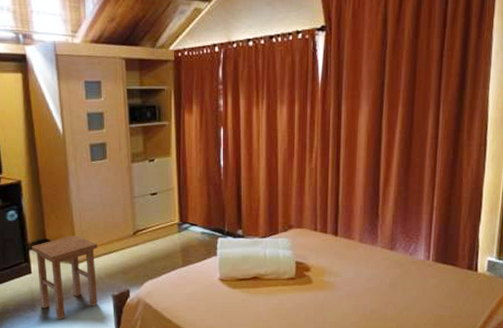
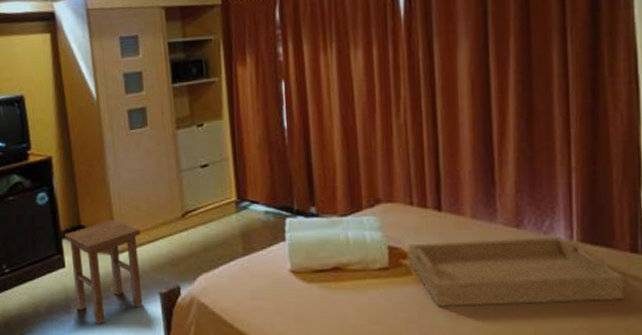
serving tray: none [310,257,462,308] -> present [408,237,625,308]

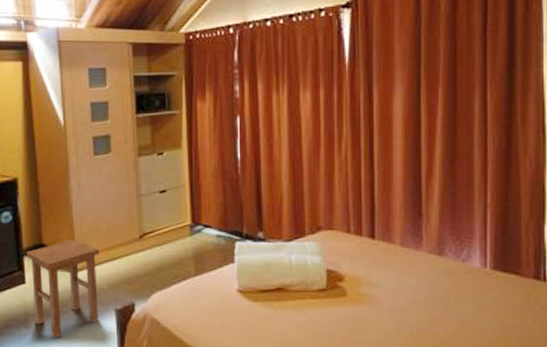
serving tray: present [408,237,625,308] -> none [344,264,528,326]

